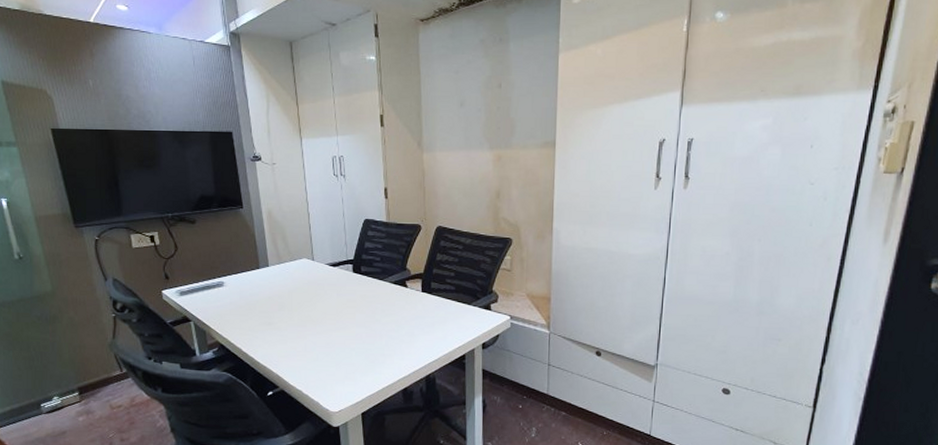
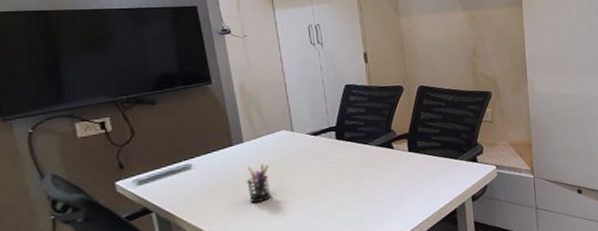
pen holder: none [271,288,291,325] -> present [247,164,271,204]

